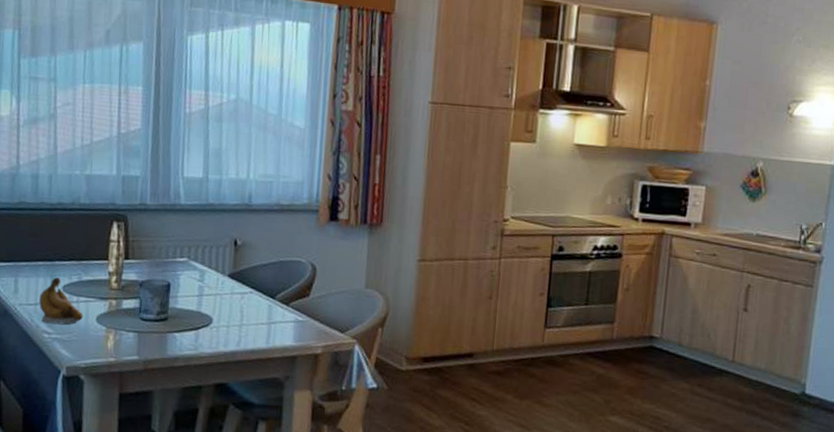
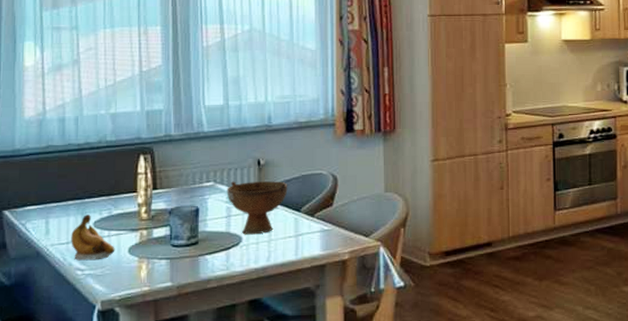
bowl: none [200,259,264,318] -> present [226,181,288,235]

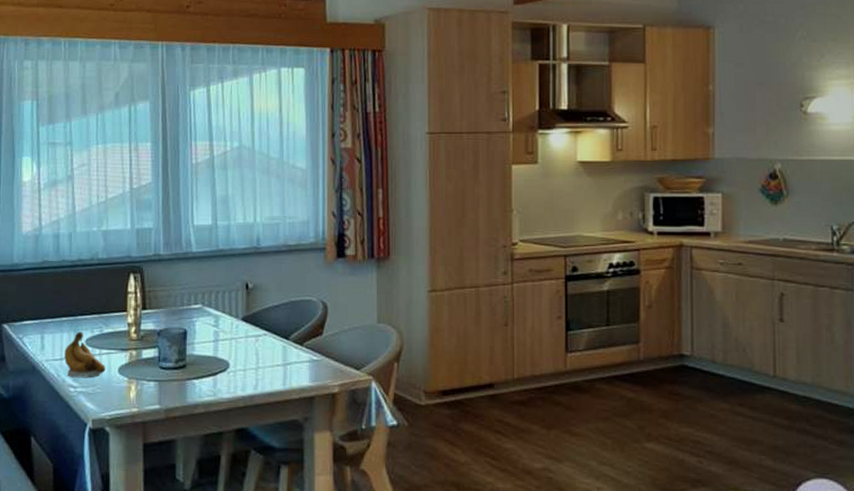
bowl: present [226,181,288,235] -> none [214,304,276,361]

